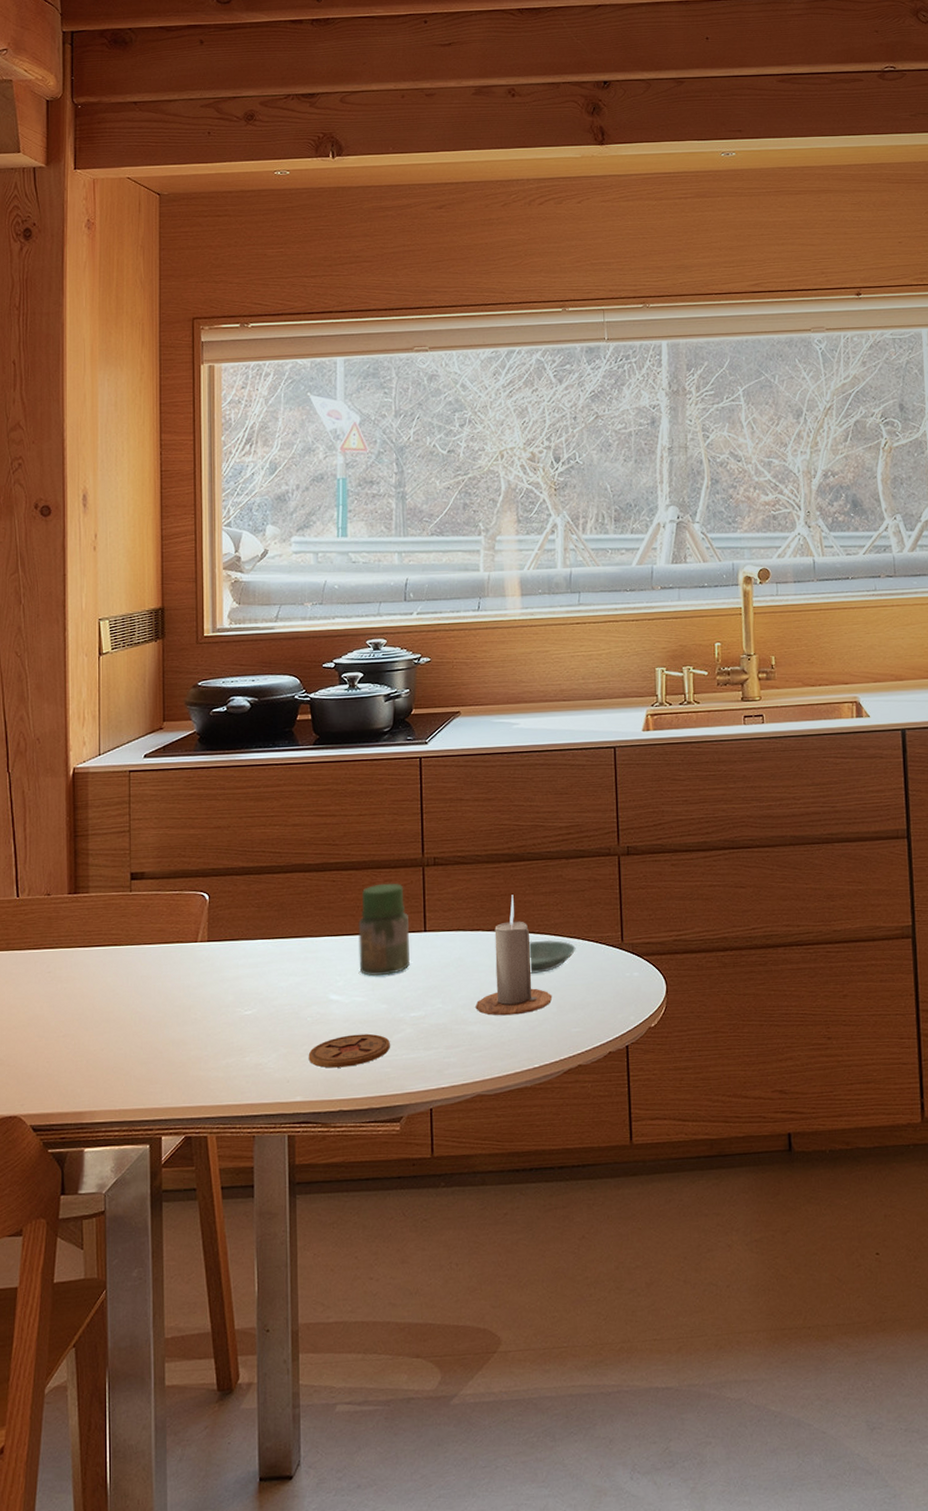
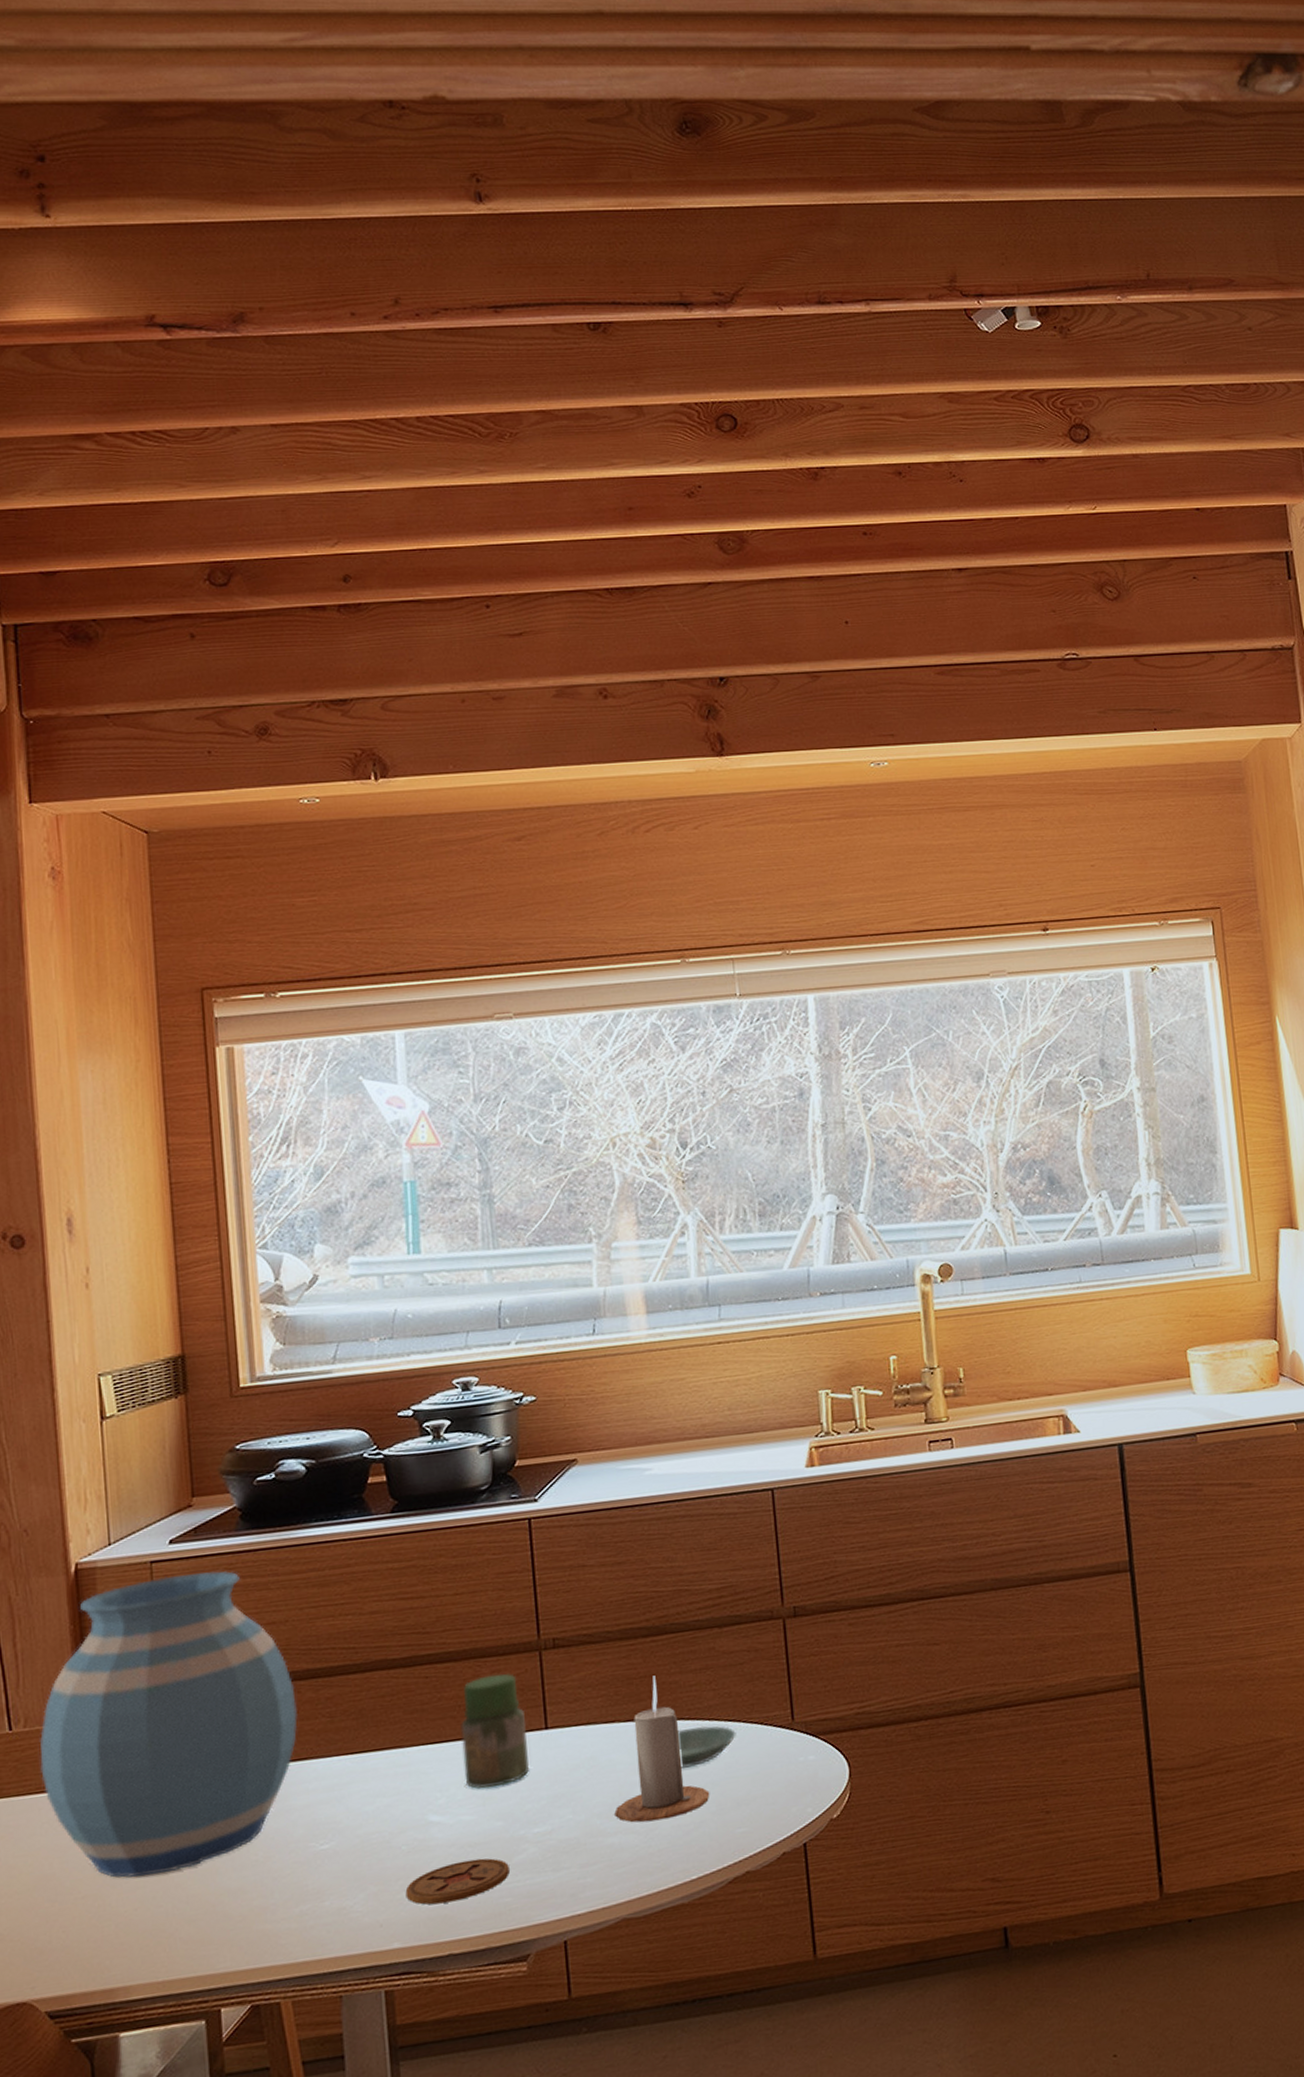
vase: none [38,782,233,1023] -> present [40,1571,298,1878]

